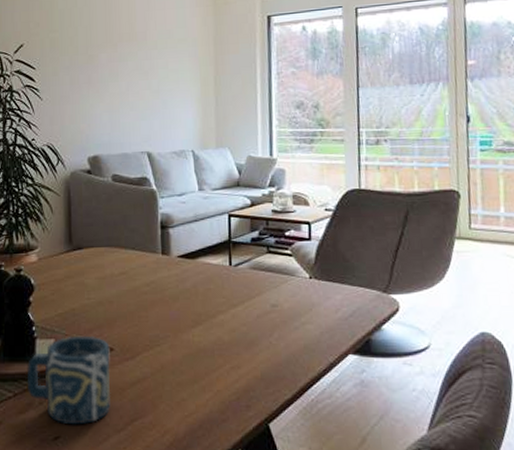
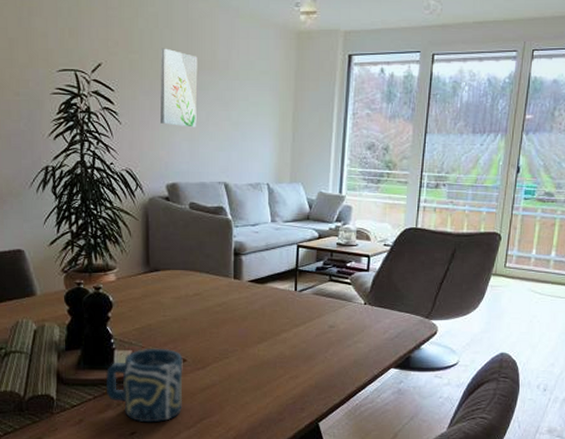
wall art: none [79,25,117,99] -> present [160,48,198,128]

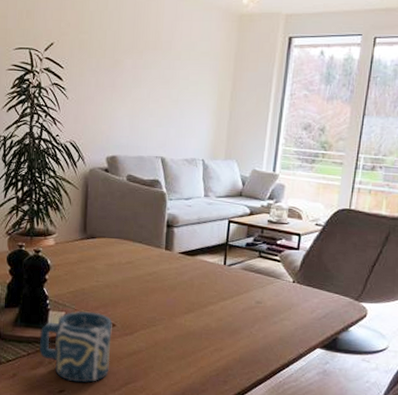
wall art: present [160,48,198,128] -> none [104,29,143,104]

